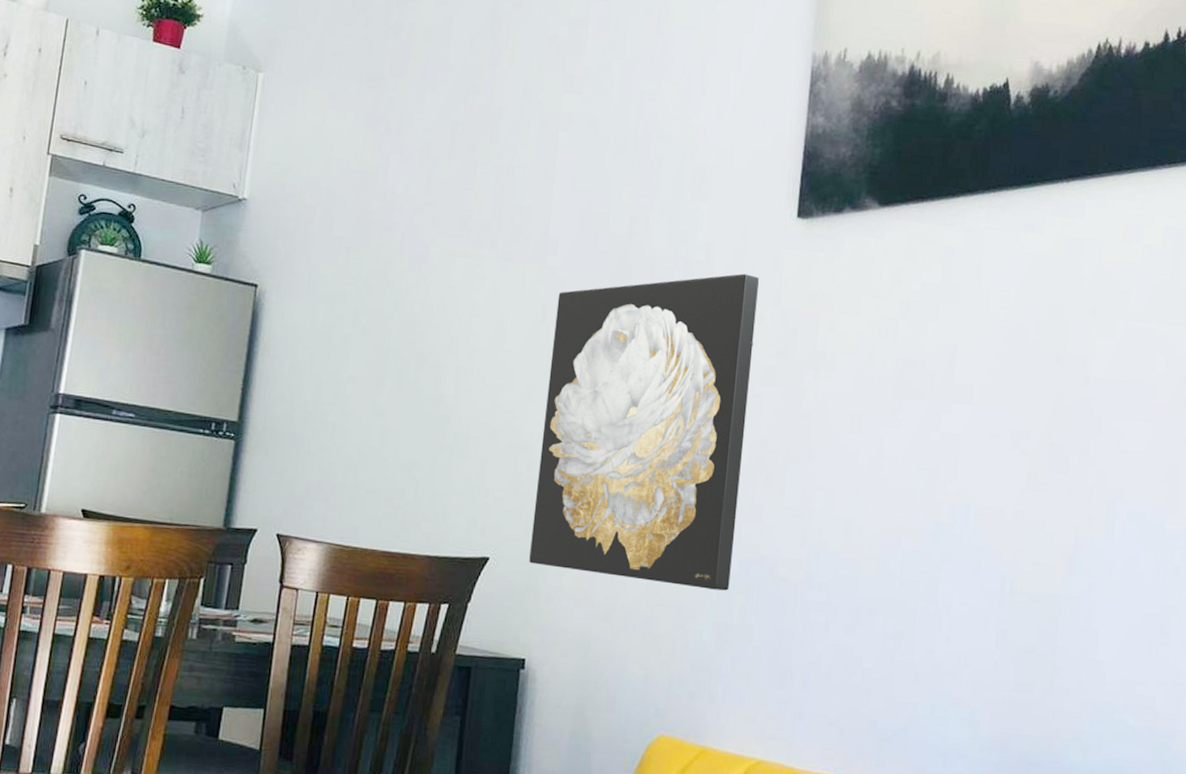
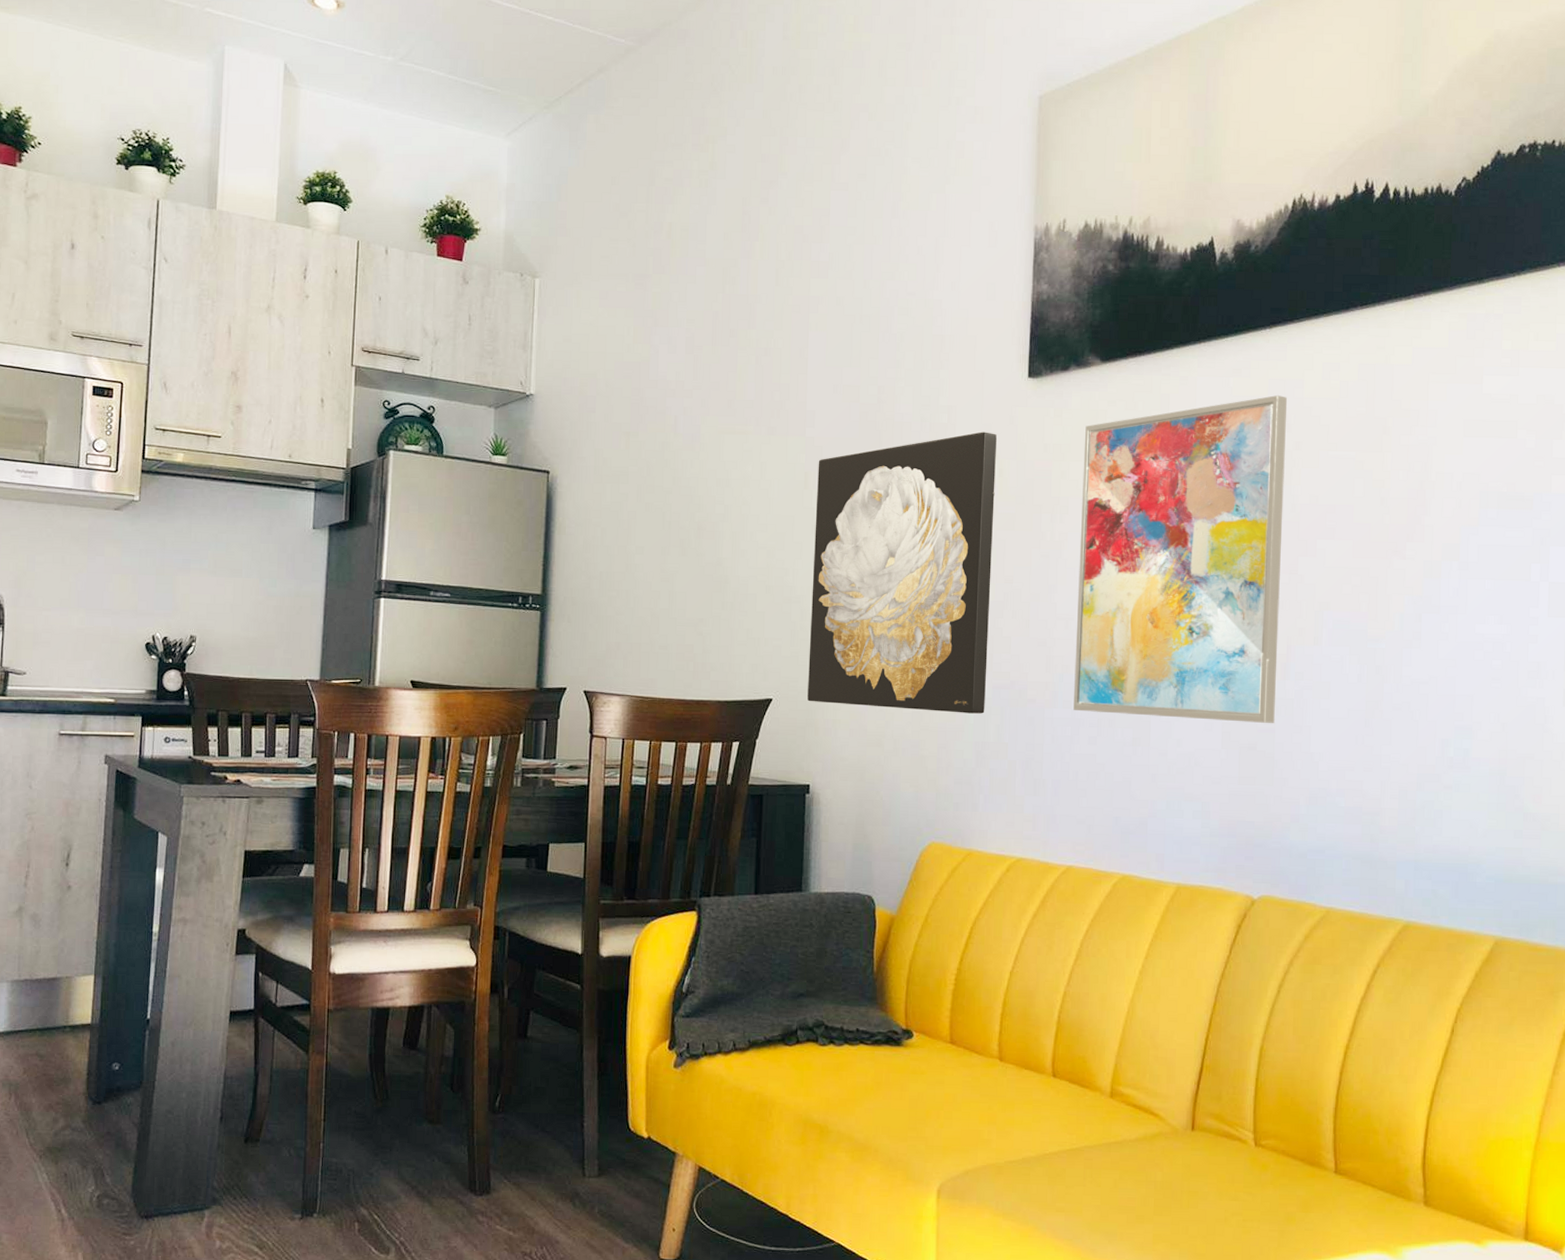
wall art: none [830,255,1085,624] -> present [1073,395,1288,723]

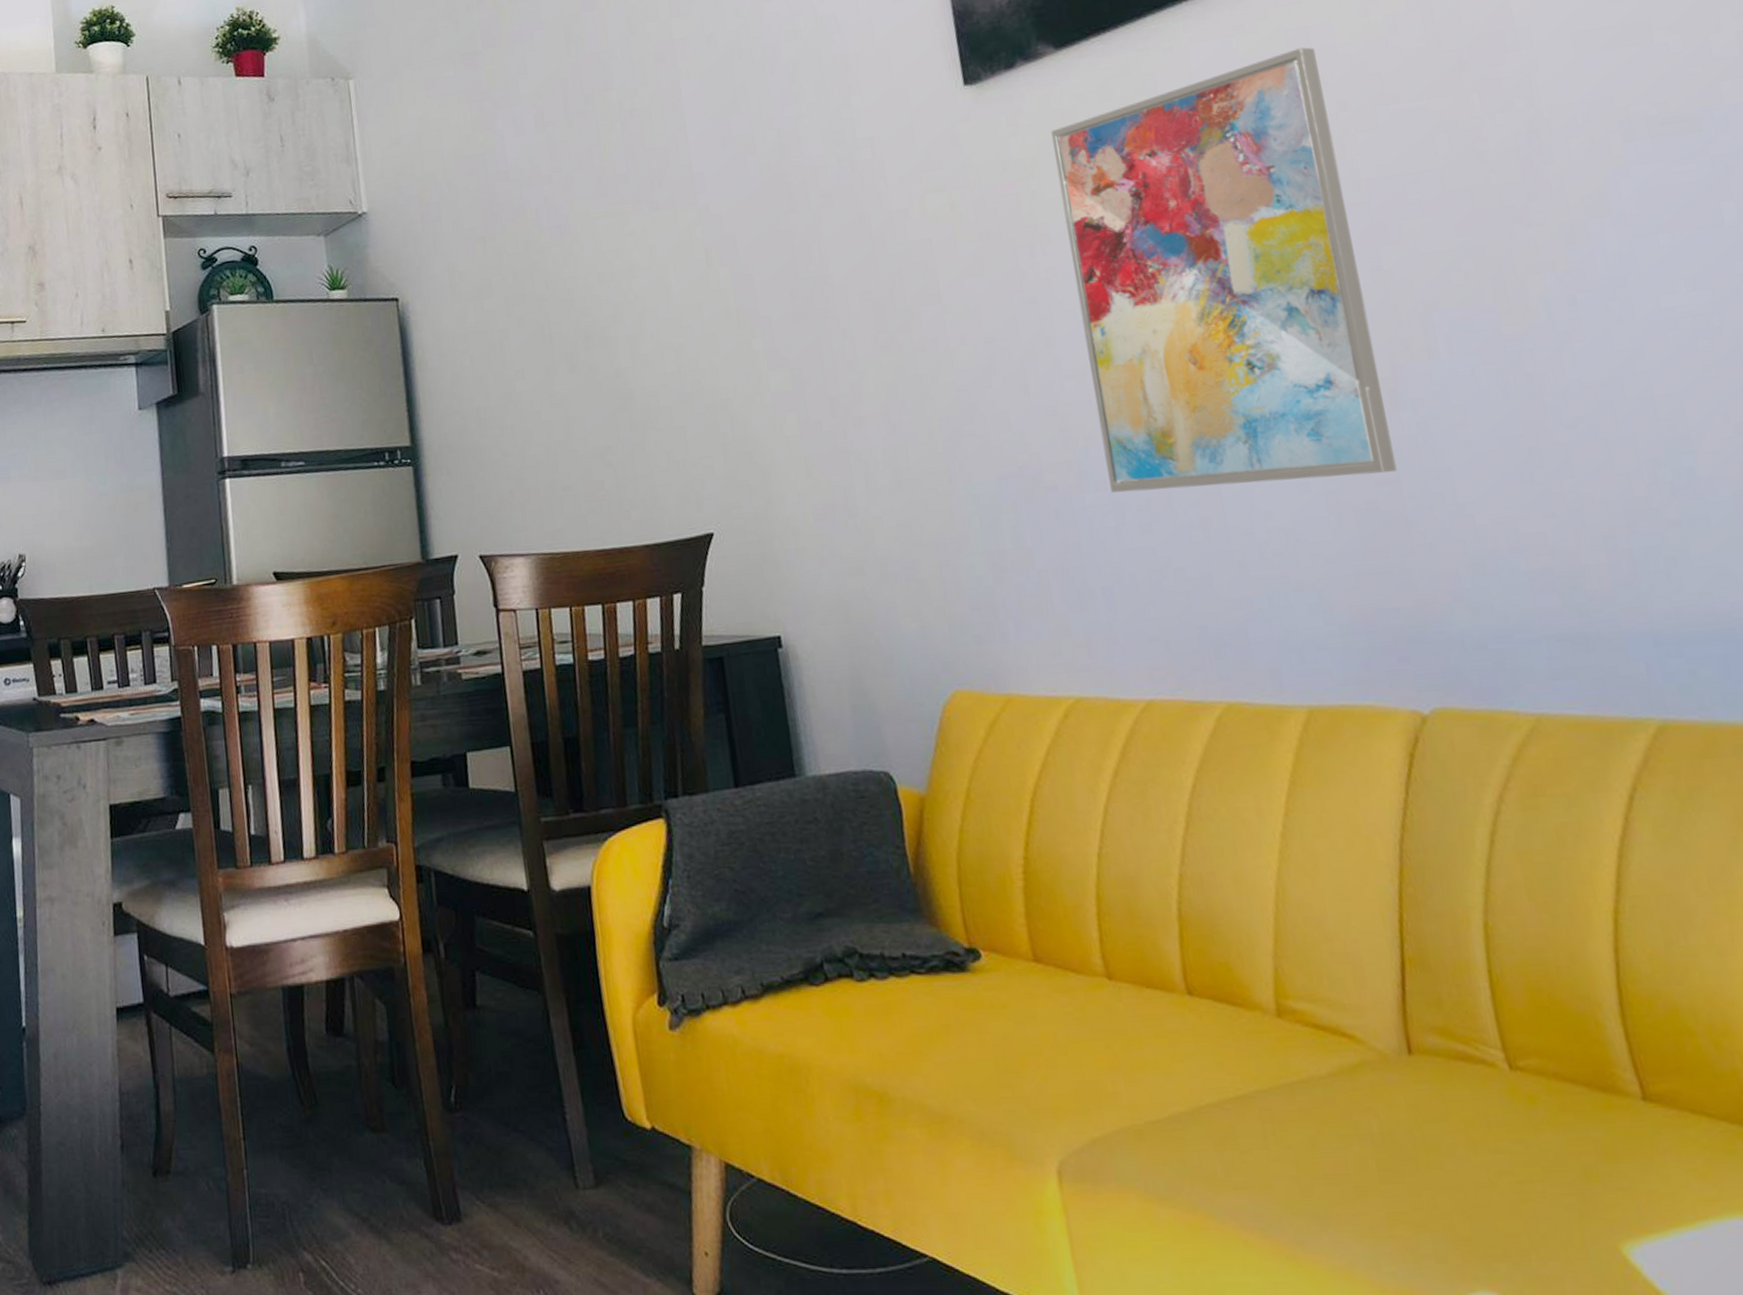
wall art: present [807,431,997,714] -> none [718,160,993,530]

